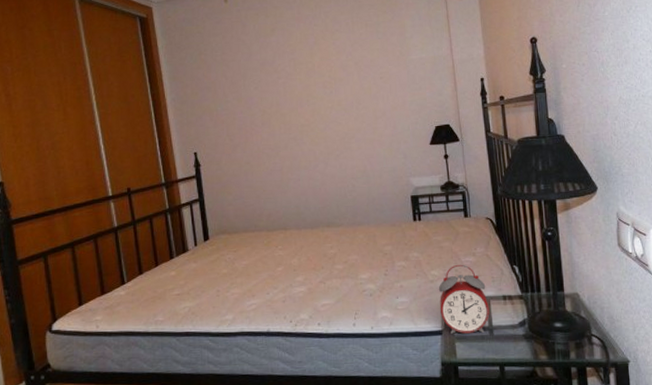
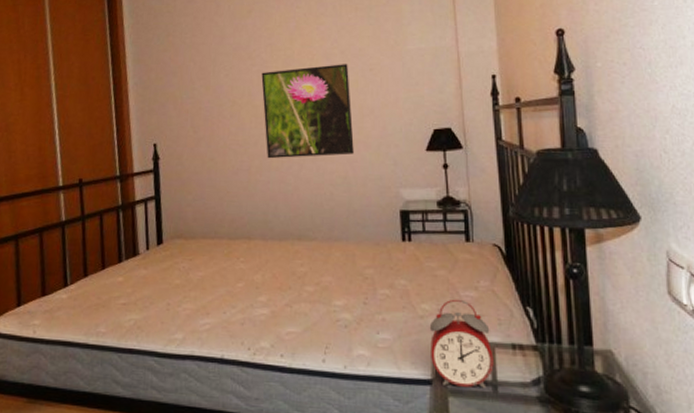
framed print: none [287,74,370,160] -> present [261,64,354,159]

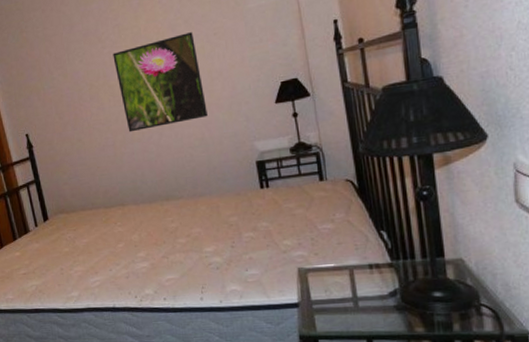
alarm clock: present [429,299,494,388] -> none [292,232,354,306]

